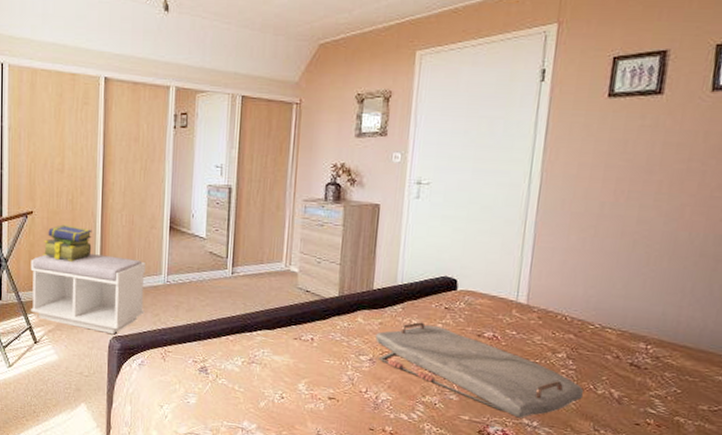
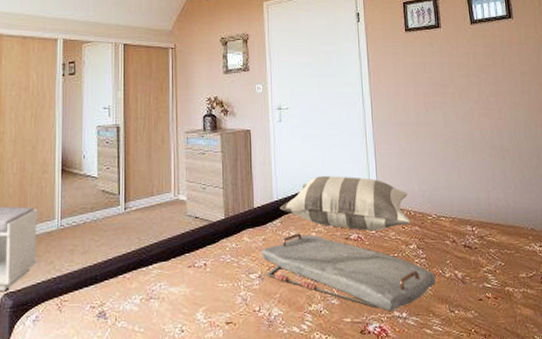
pillow: none [403,264,568,332] -> present [280,176,410,230]

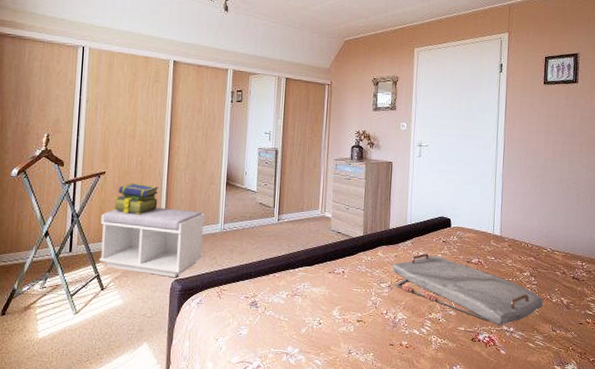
pillow: present [280,176,410,230] -> none [412,207,528,257]

